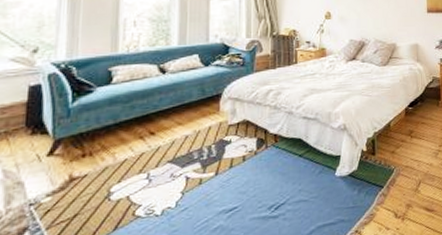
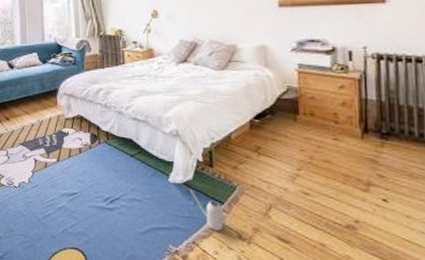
watering can: none [354,179,390,215] -> present [189,189,233,231]

